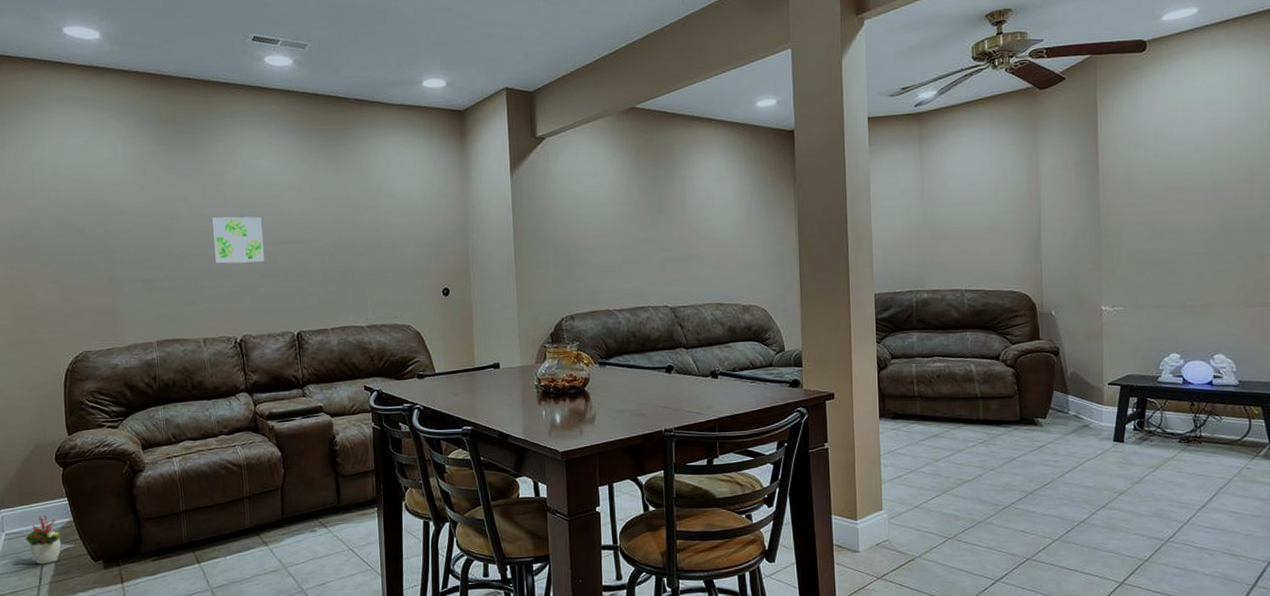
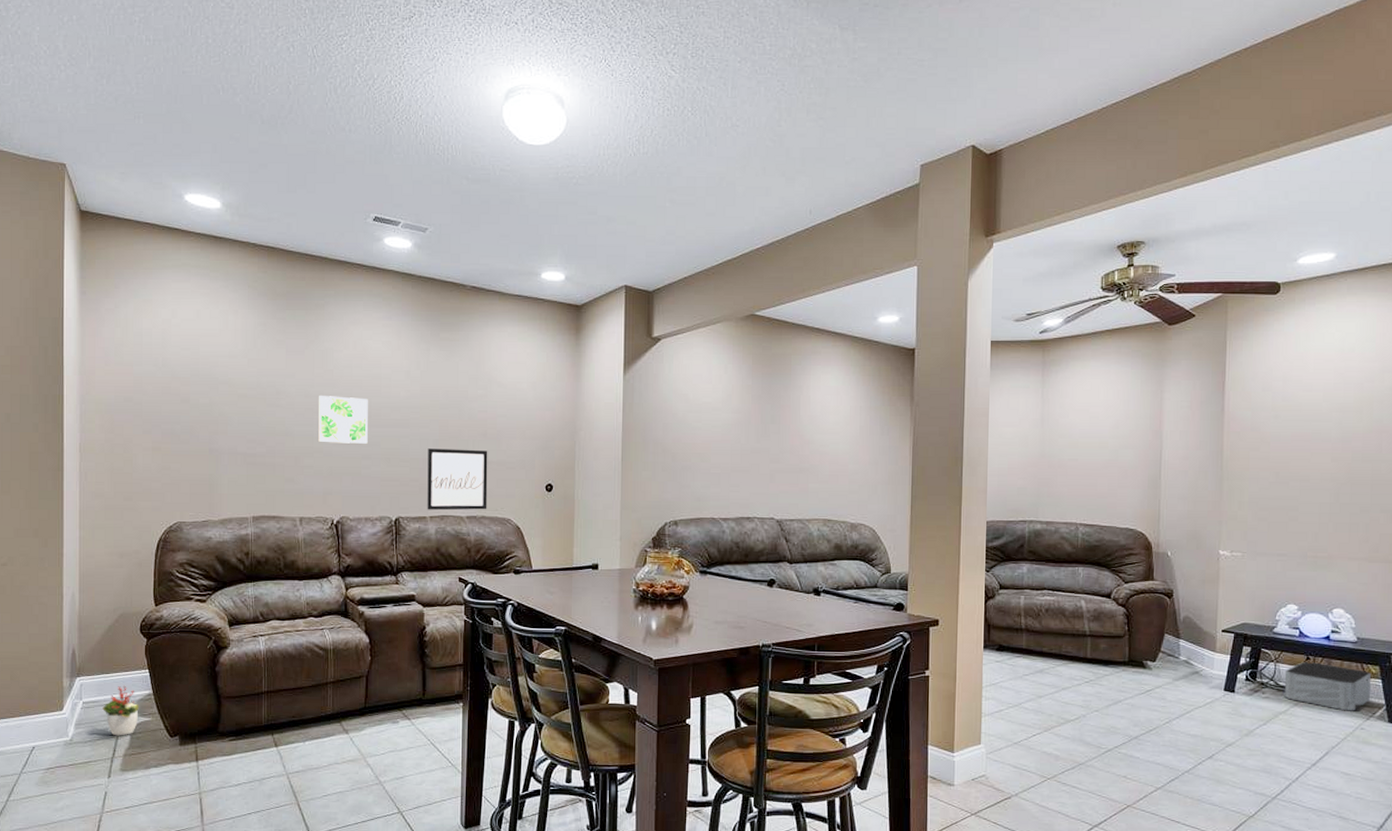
wall art: none [324,260,387,322] -> present [427,448,488,510]
storage bin: none [1171,408,1254,453] -> present [1284,662,1371,711]

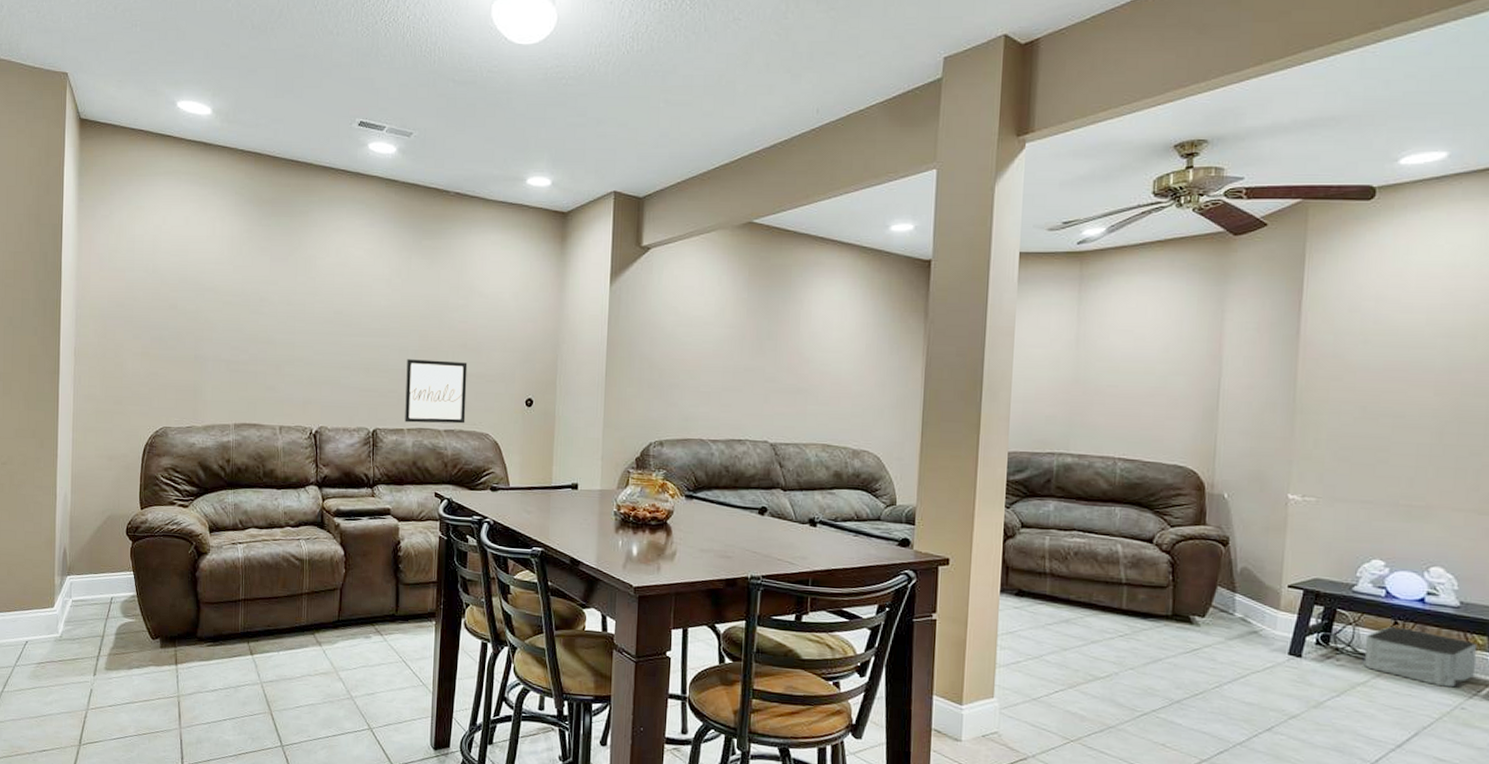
decorative plant: present [102,685,139,736] -> none [90,586,124,636]
wall art: present [317,396,368,444] -> none [298,304,349,353]

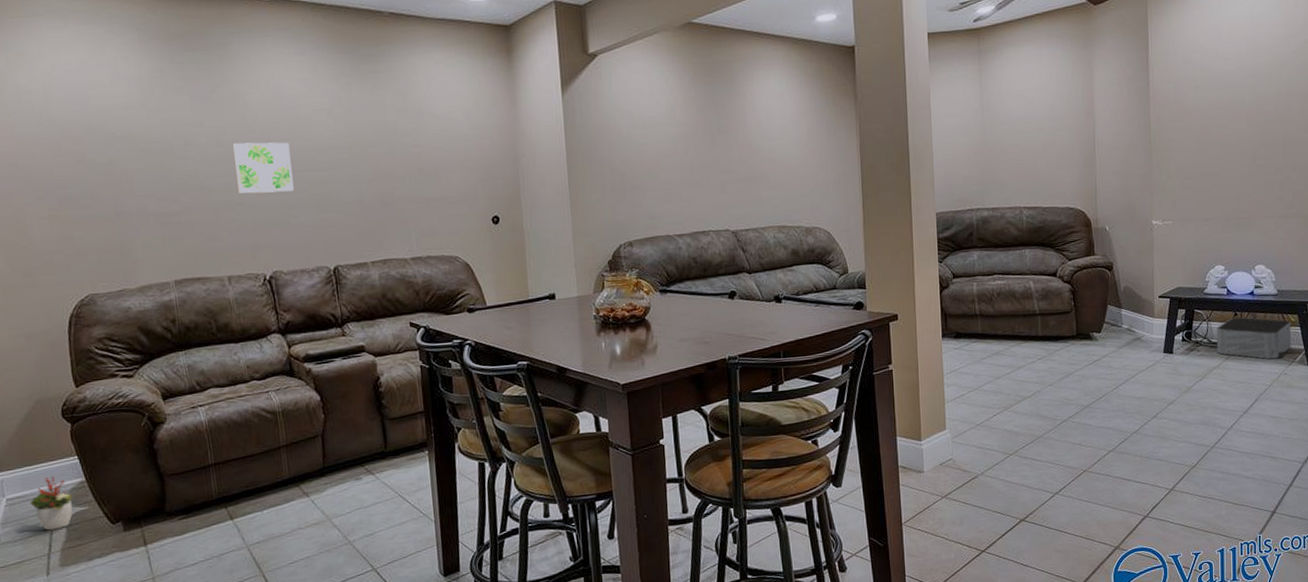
decorative plant: none [90,586,124,636] -> present [30,476,73,531]
wall art: none [298,304,349,353] -> present [232,142,294,194]
wall art: present [405,359,468,424] -> none [361,187,432,255]

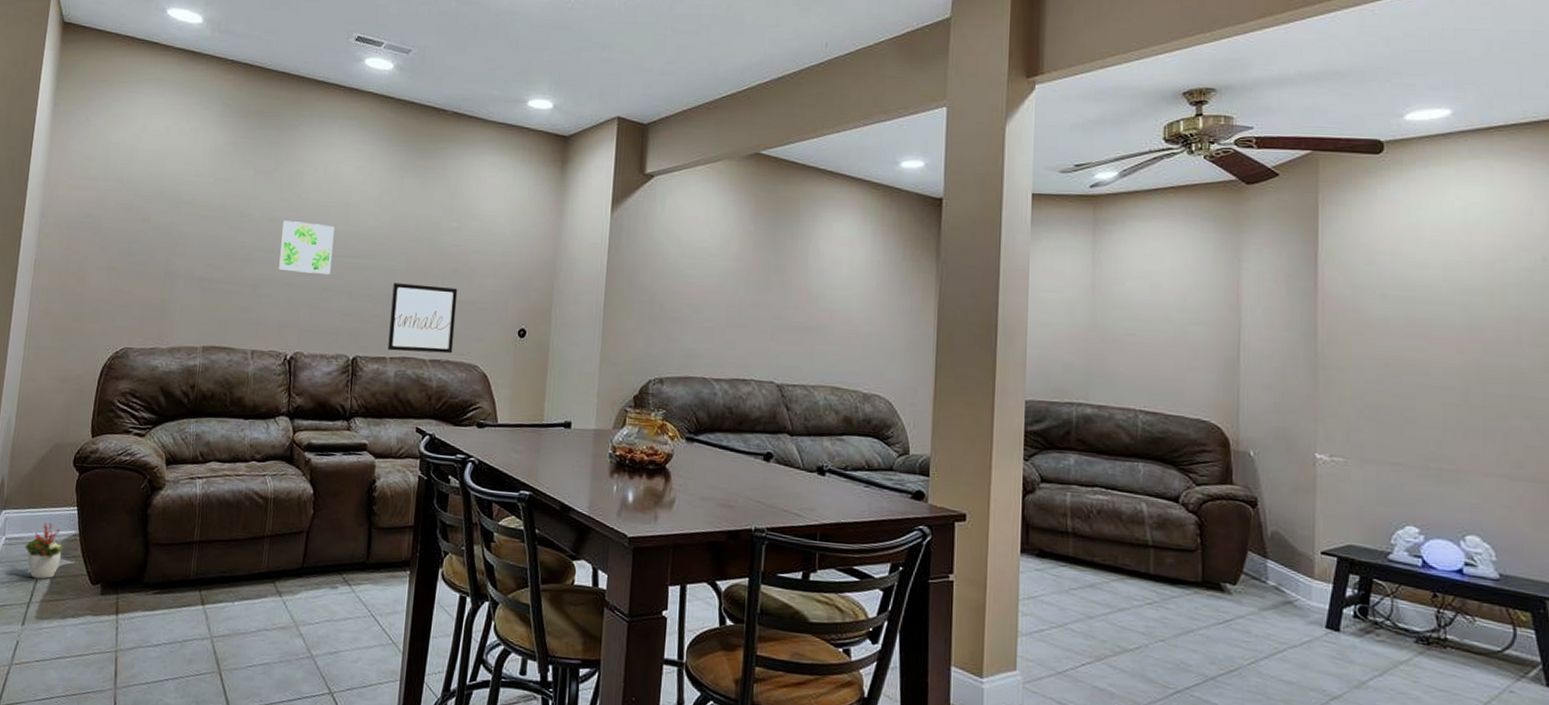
wall art: none [361,187,432,255] -> present [387,283,458,354]
storage bin: present [1216,317,1291,360] -> none [1405,600,1520,668]

